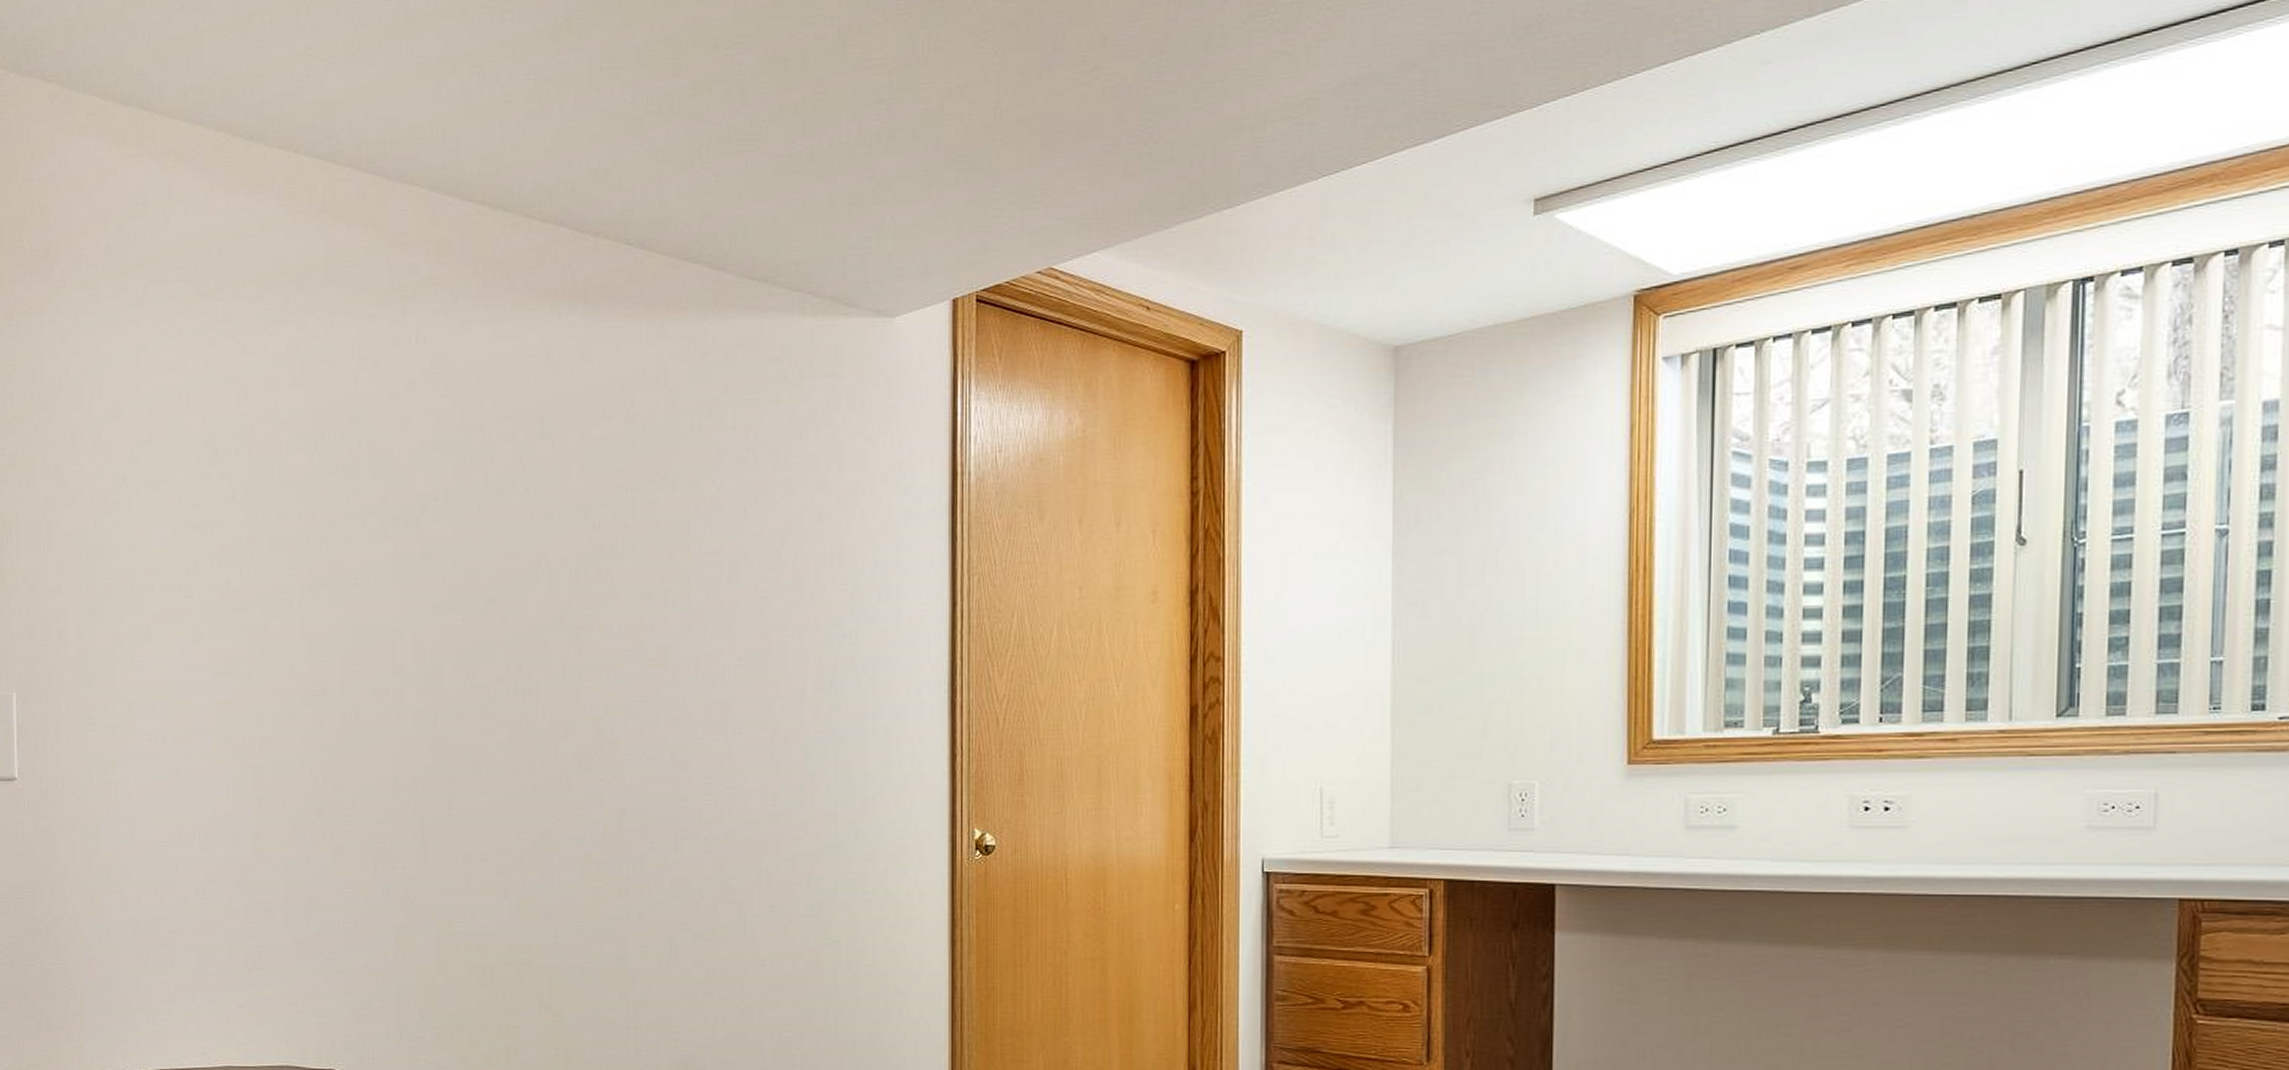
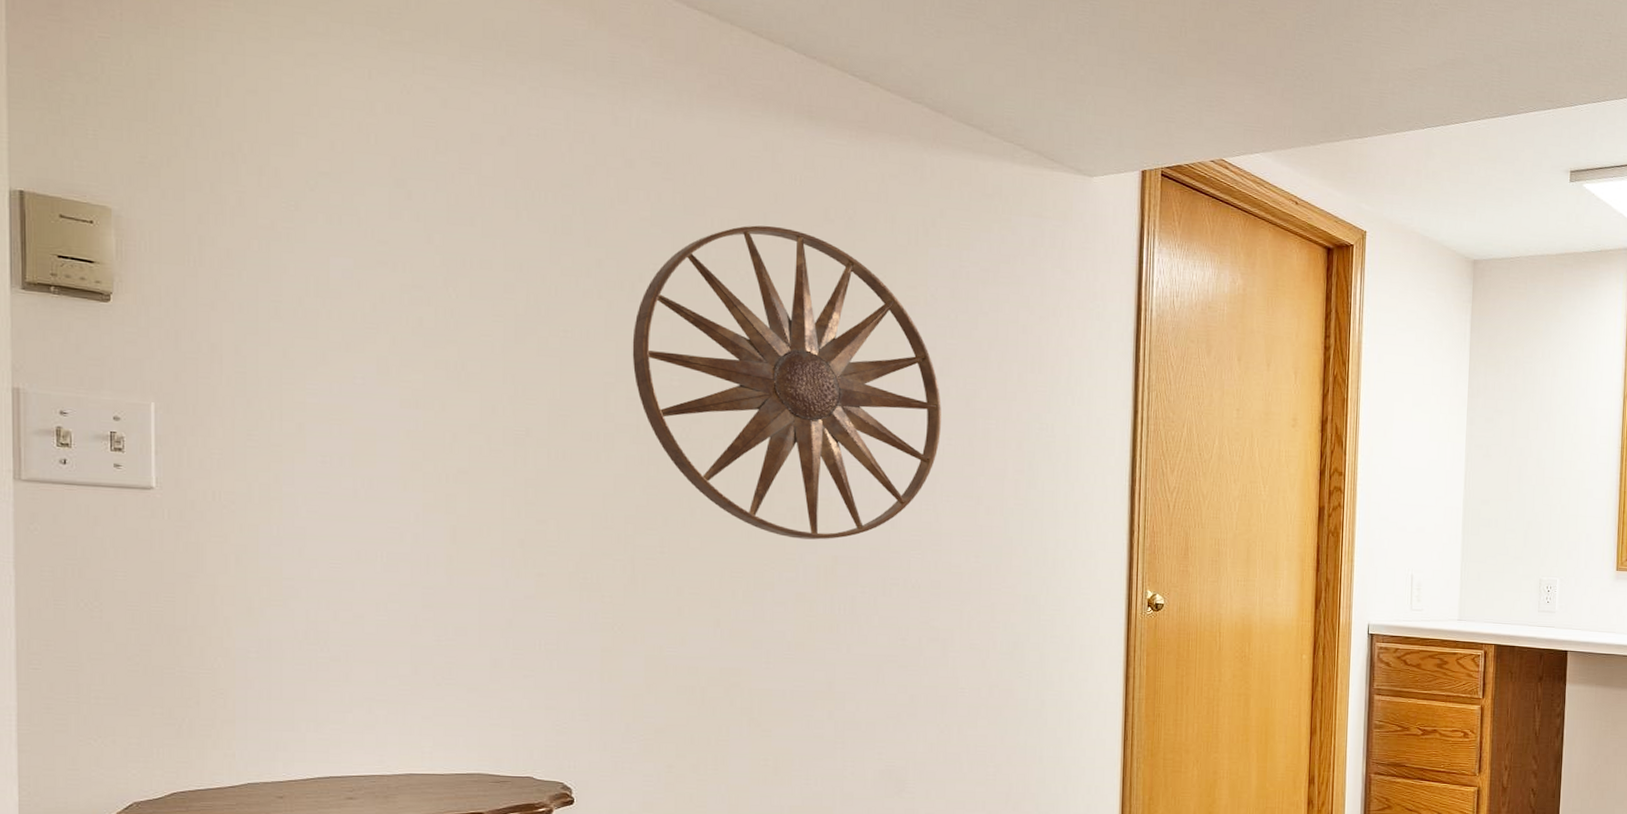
wall art: none [417,432,731,790] -> present [632,225,941,540]

